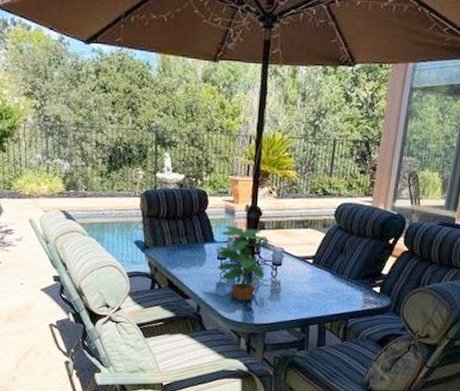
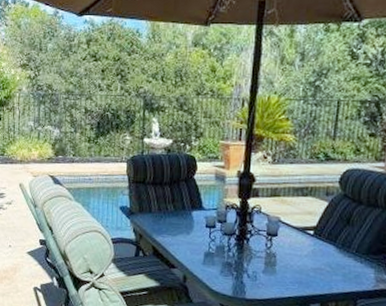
potted plant: present [215,225,274,301] -> none [204,192,269,274]

